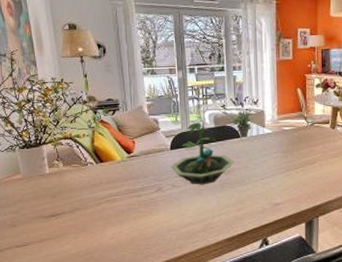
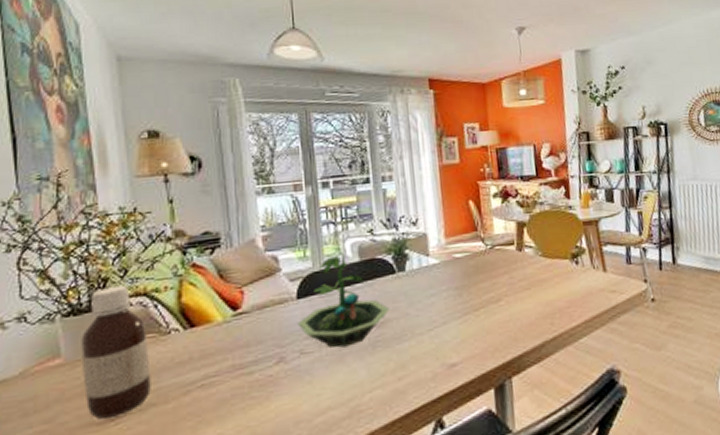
bottle: none [32,132,77,214] -> present [81,286,151,419]

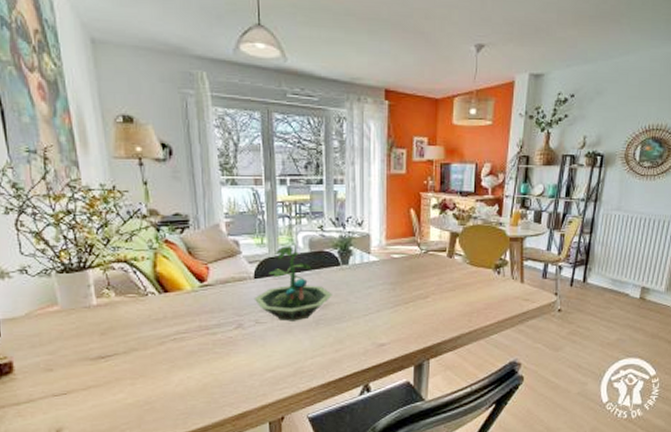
bottle: present [81,286,151,419] -> none [74,253,133,356]

